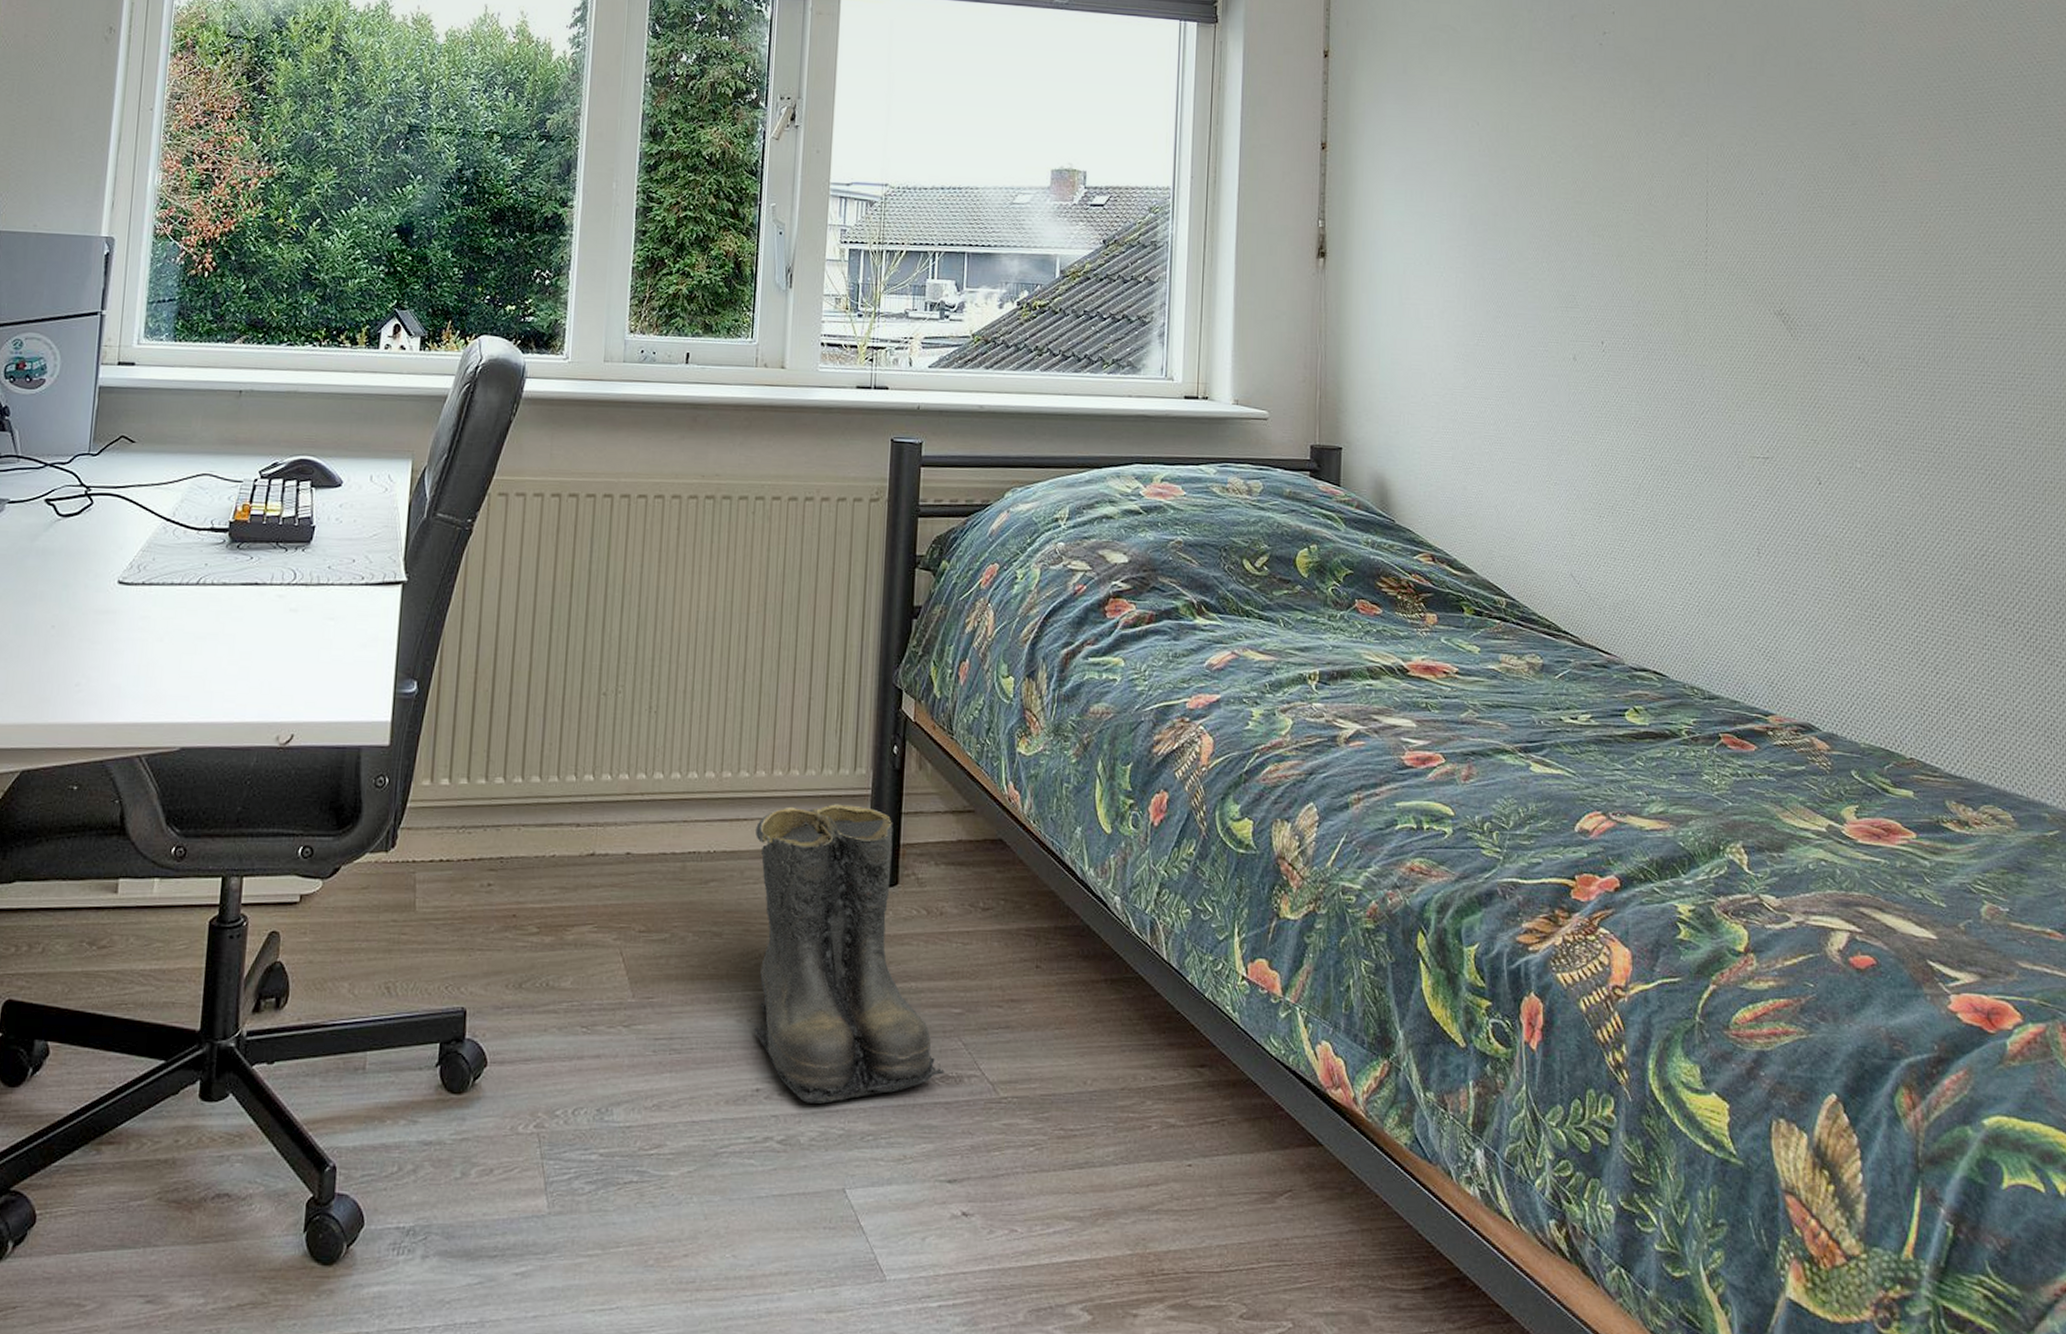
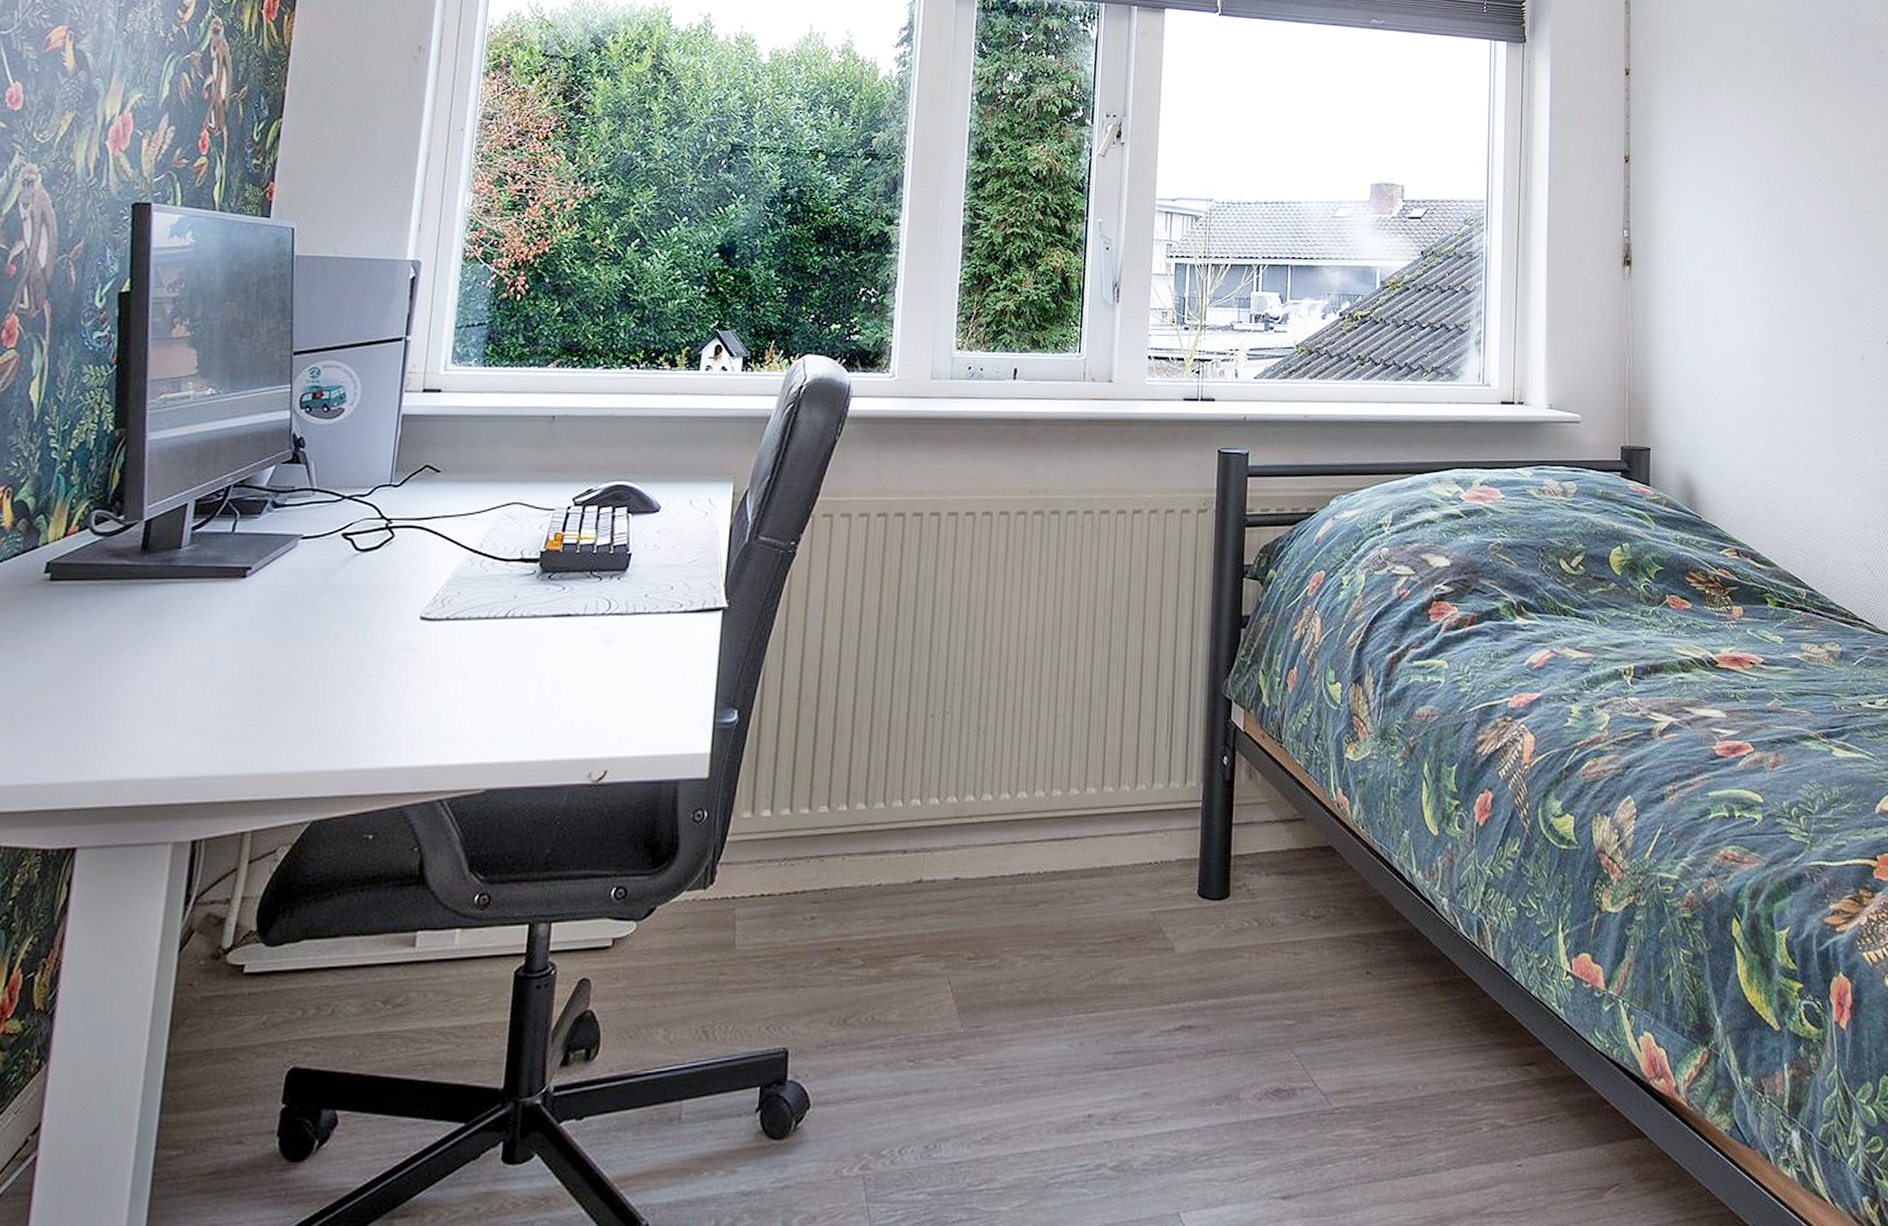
boots: present [753,804,945,1104] -> none [1085,818,1278,1126]

